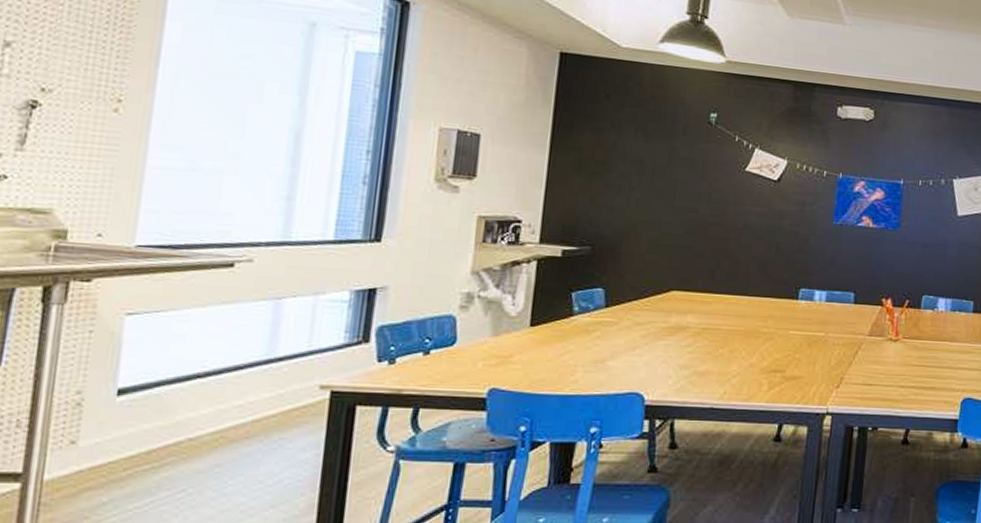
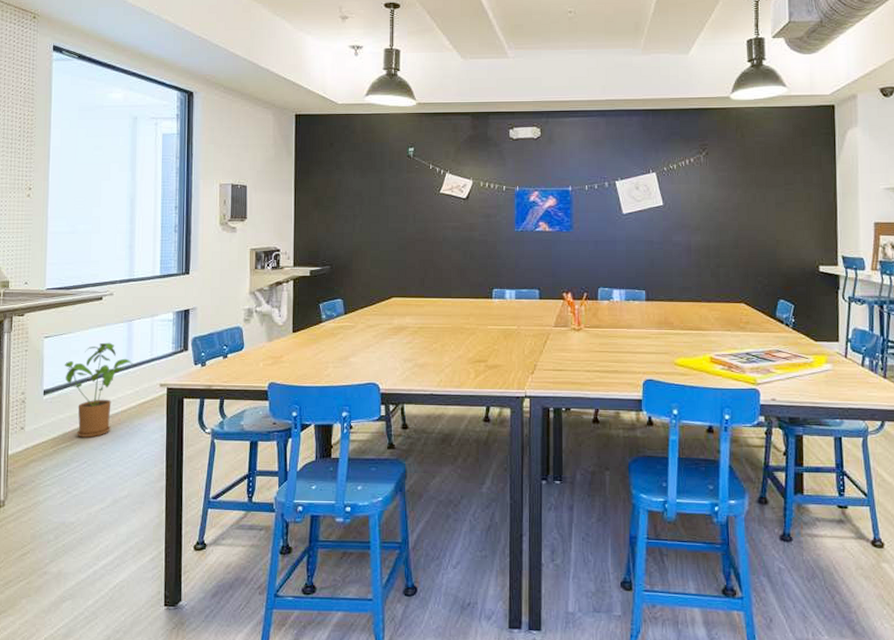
house plant: none [158,326,280,456] -> present [64,342,134,438]

